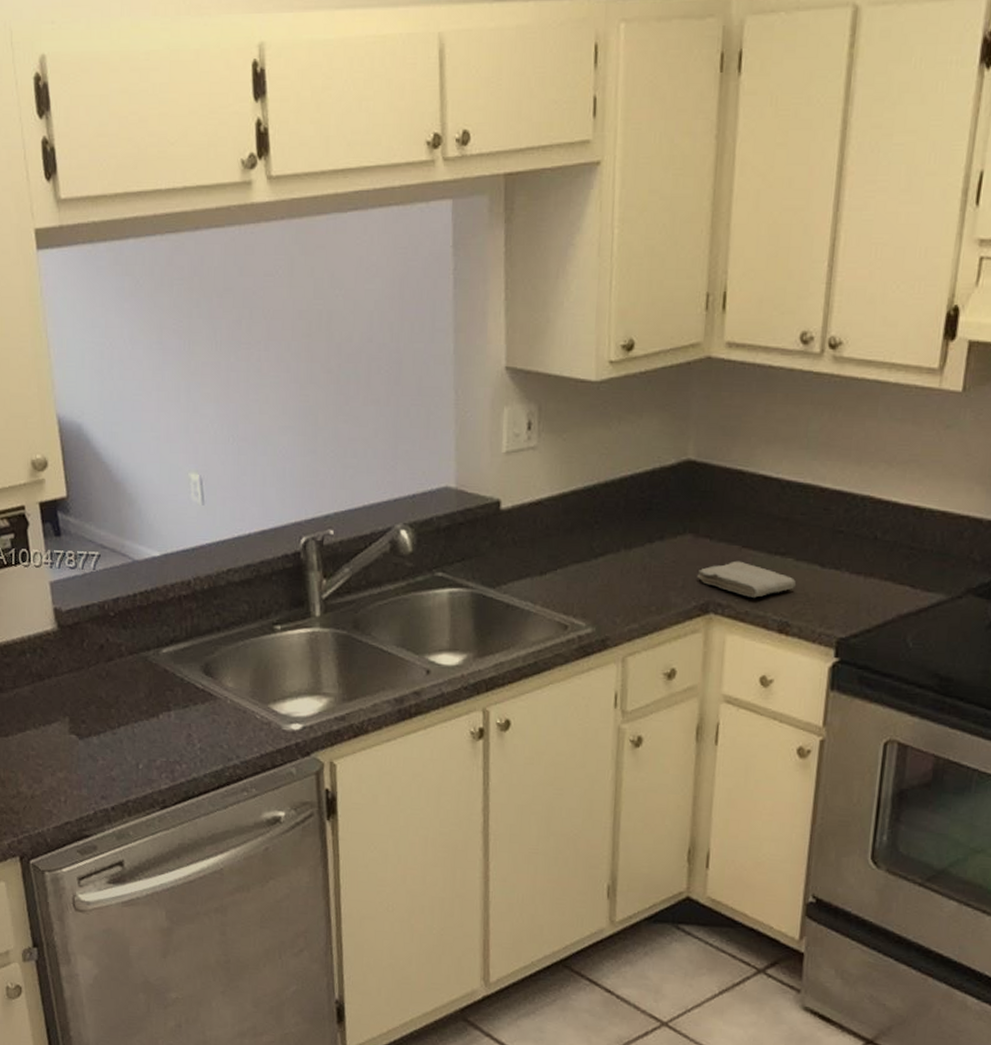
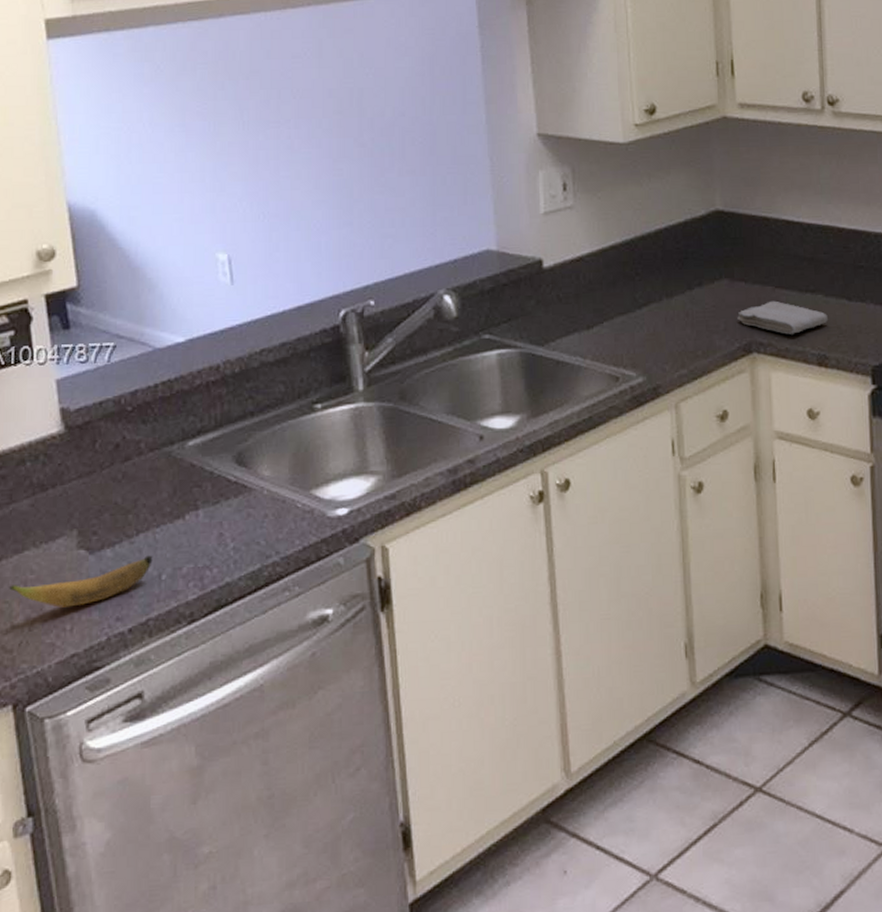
banana: none [15,746,132,782] -> present [9,555,153,608]

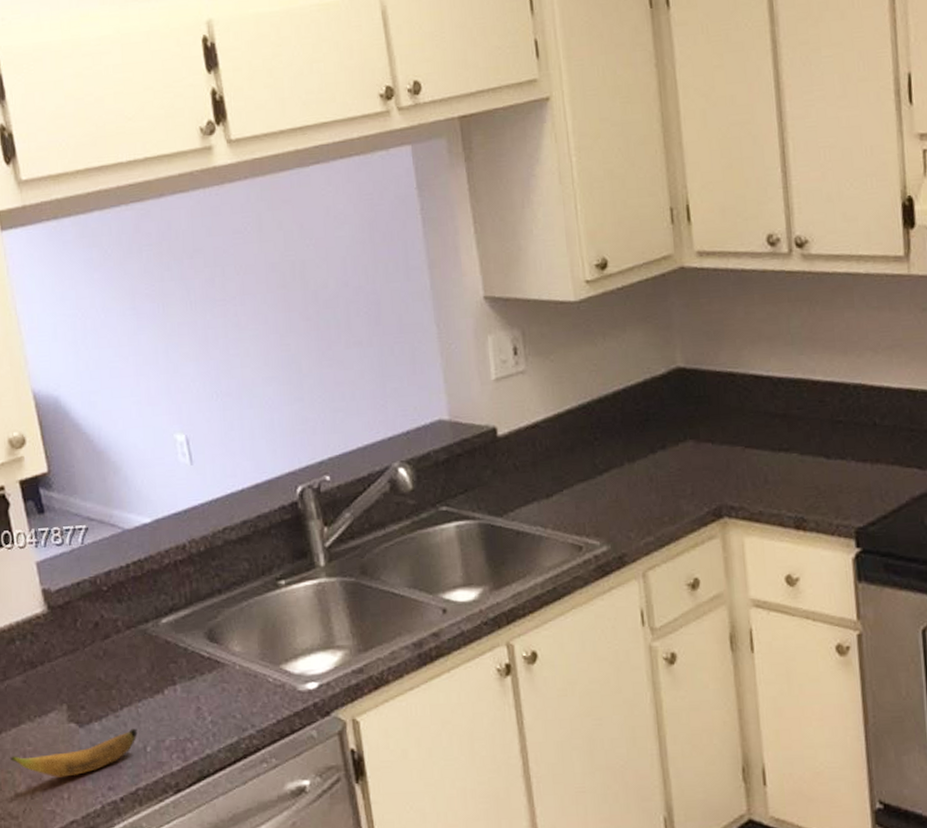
washcloth: present [737,300,829,334] -> none [705,461,806,497]

